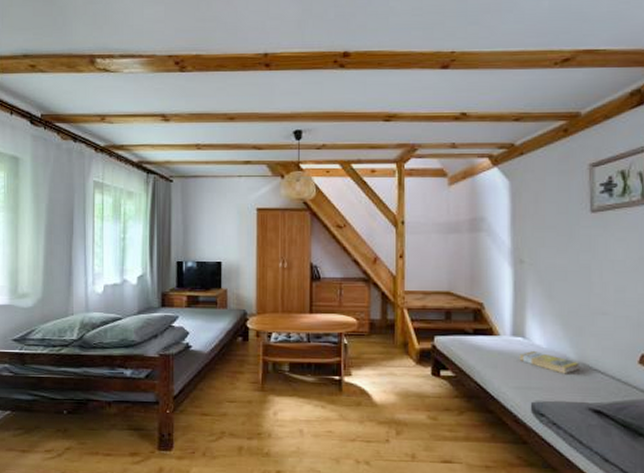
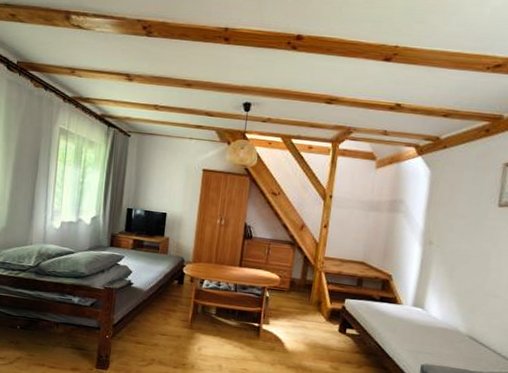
book: present [519,351,579,374] -> none [416,321,468,344]

